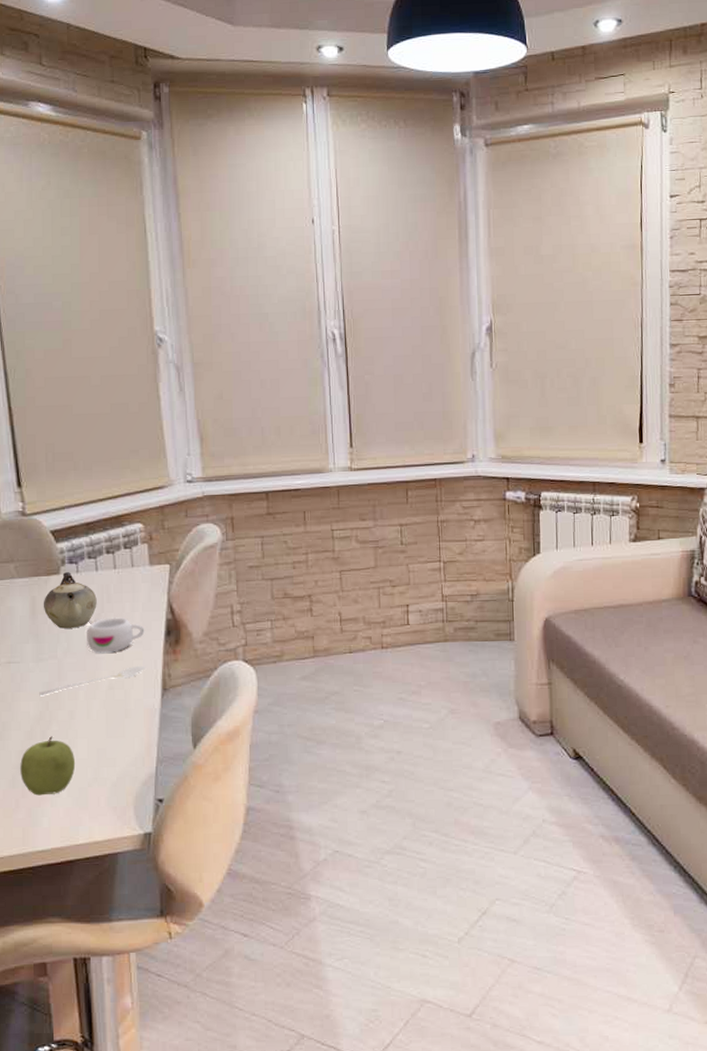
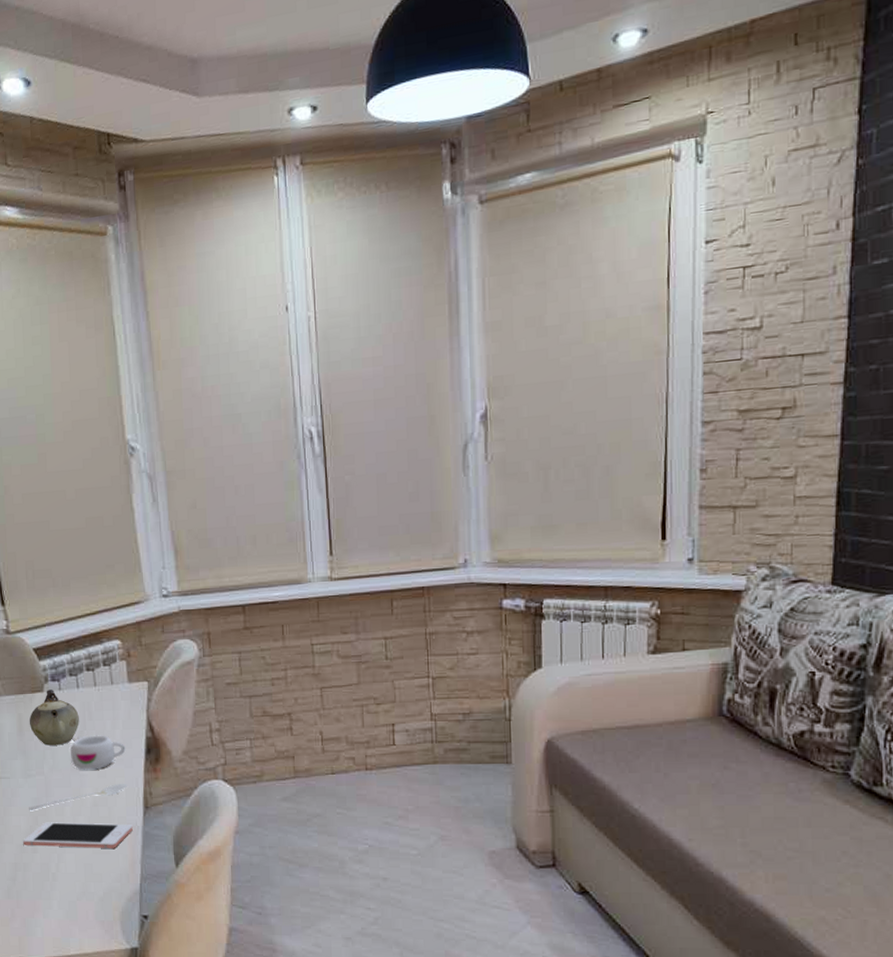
fruit: present [20,736,76,796] -> none [14,850,65,907]
cell phone: none [31,706,150,733] -> present [23,822,133,848]

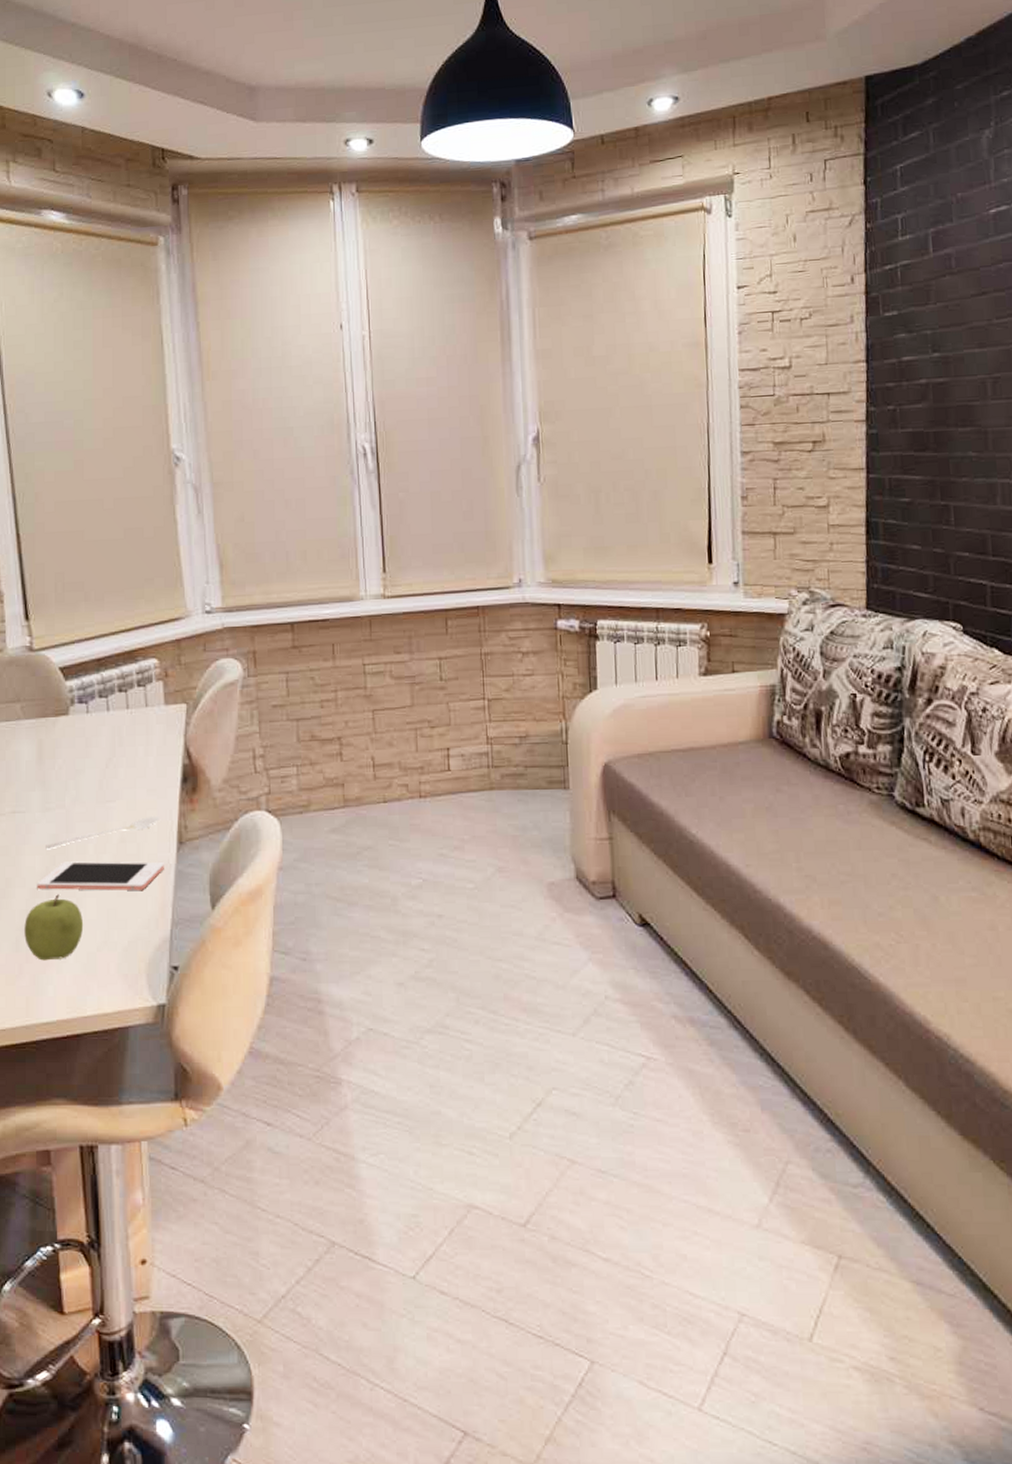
fruit: none [14,850,65,907] -> present [24,894,84,961]
teapot: present [29,690,79,746] -> none [50,713,108,775]
mug: present [70,735,126,770] -> none [97,762,159,802]

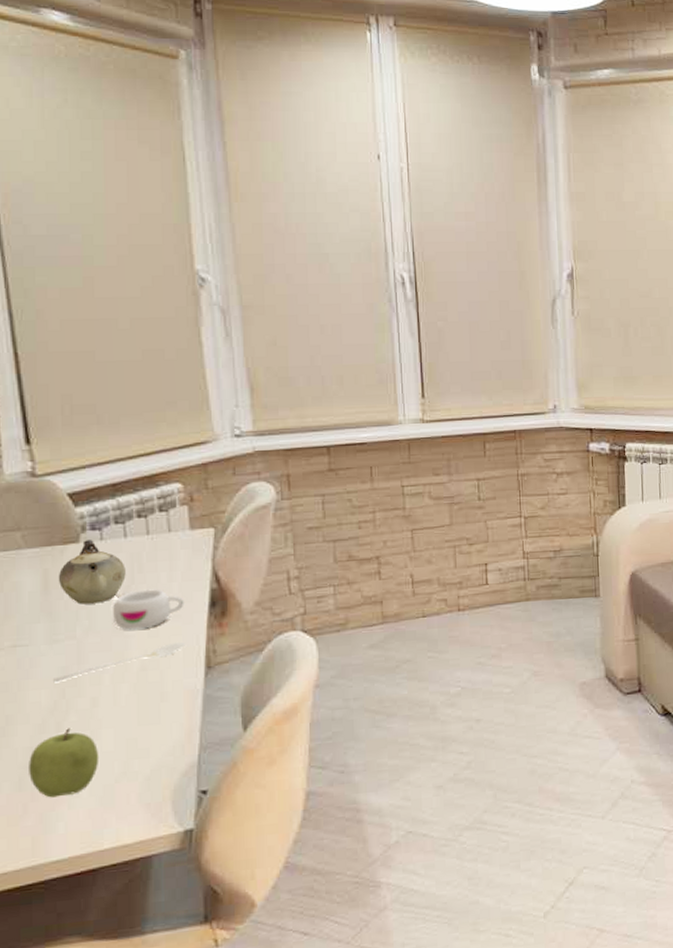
cell phone: present [37,861,164,891] -> none [43,688,191,724]
teapot: none [50,713,108,775] -> present [58,540,126,605]
mug: none [97,762,159,802] -> present [113,589,184,630]

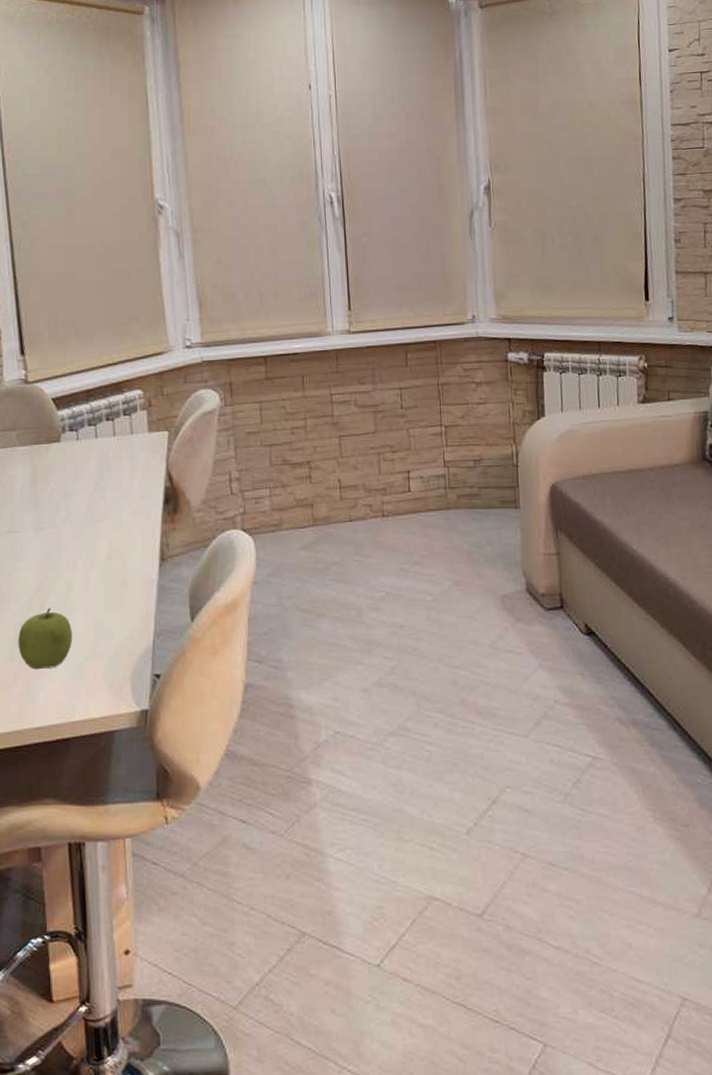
stirrer: present [53,642,185,683] -> none [38,535,143,567]
teapot: present [58,540,126,605] -> none [43,440,96,497]
mug: present [113,589,184,630] -> none [86,485,143,522]

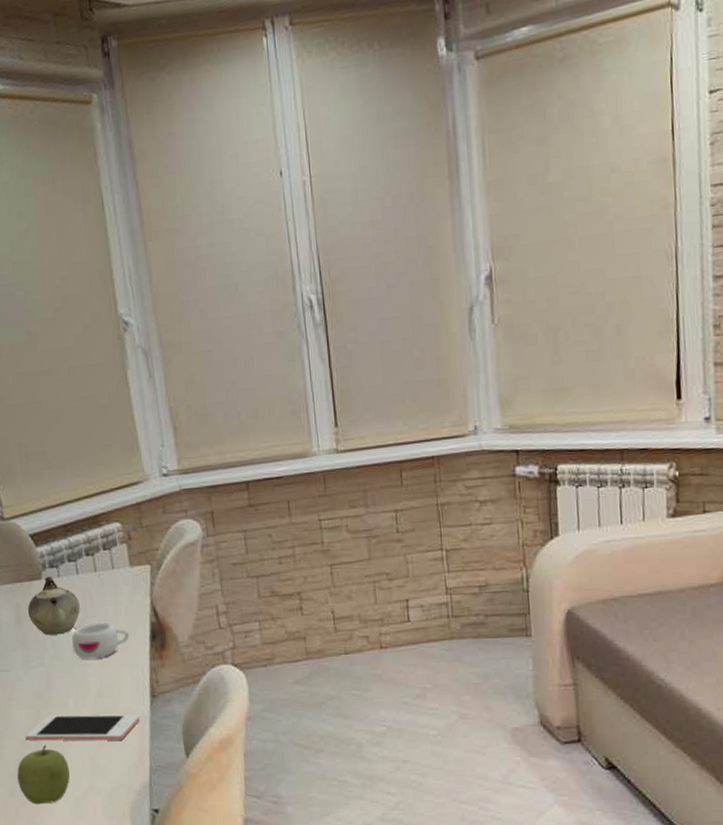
cell phone: none [30,577,147,604] -> present [25,714,140,741]
teapot: none [43,440,96,497] -> present [27,577,80,635]
mug: none [86,485,143,522] -> present [72,622,130,659]

